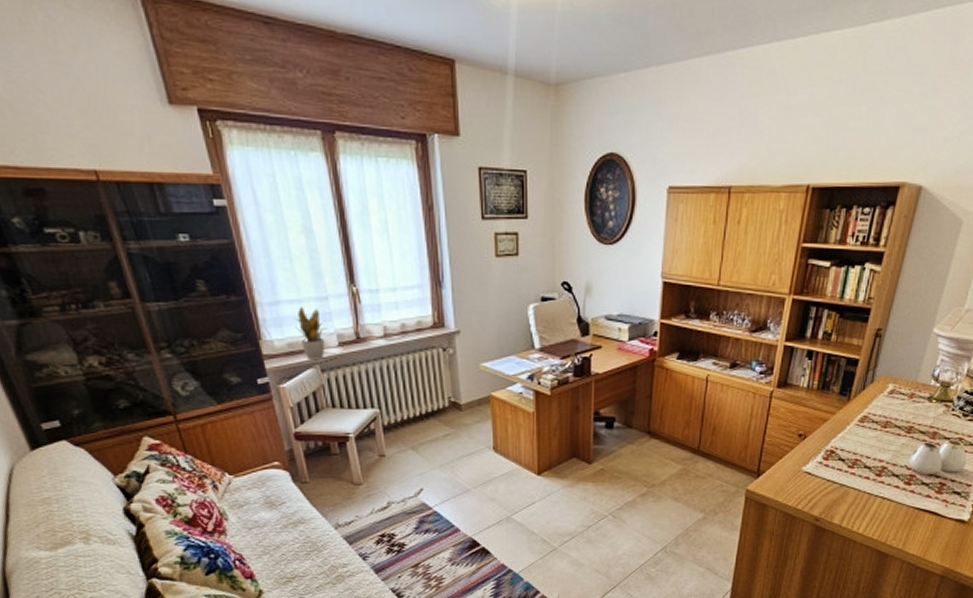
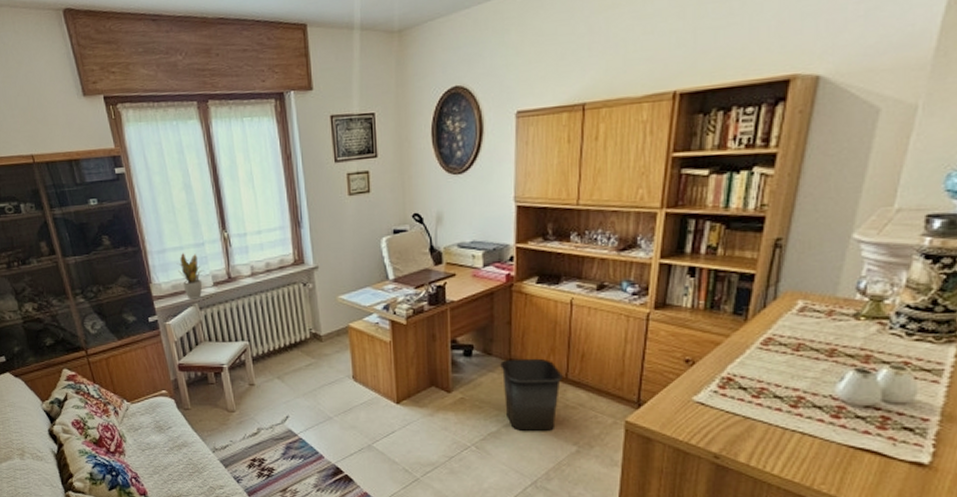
waste bin: none [639,431,695,501] -> present [500,358,563,432]

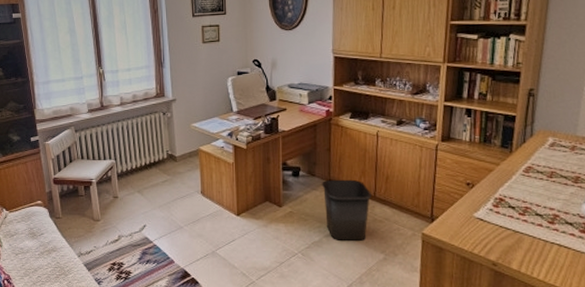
potted plant: present [177,253,204,300] -> none [58,85,81,123]

